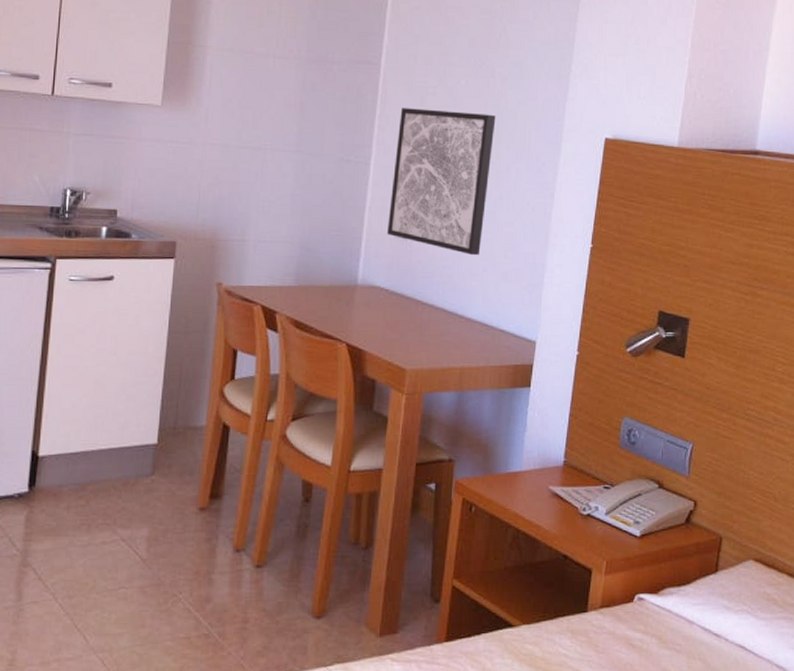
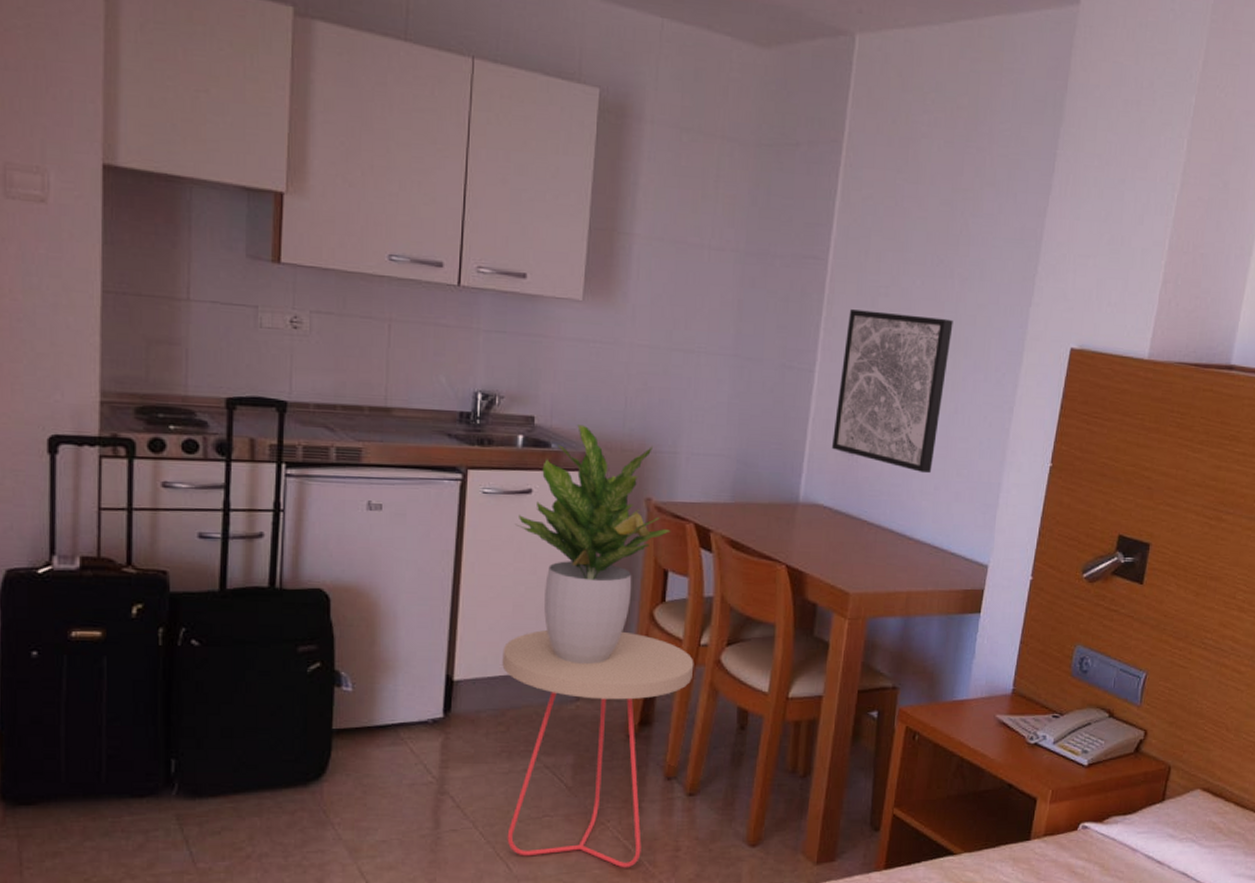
side table: none [83,408,262,640] -> present [502,630,694,868]
potted plant: none [98,216,240,439] -> present [516,424,671,664]

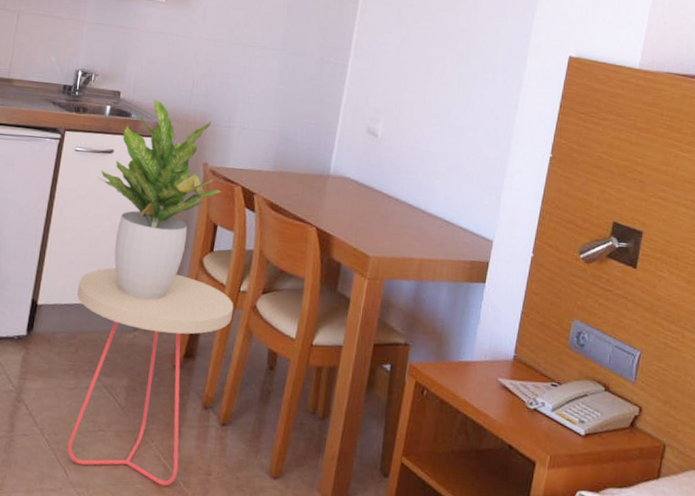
wall art: present [832,309,953,474] -> none [360,17,466,157]

